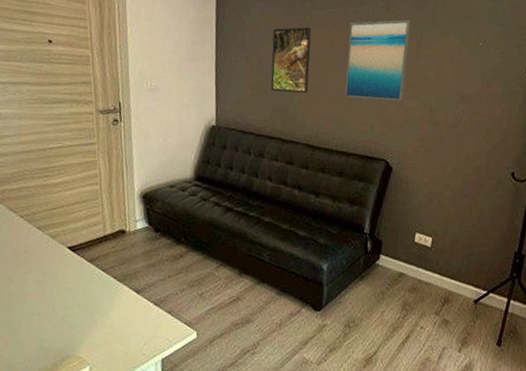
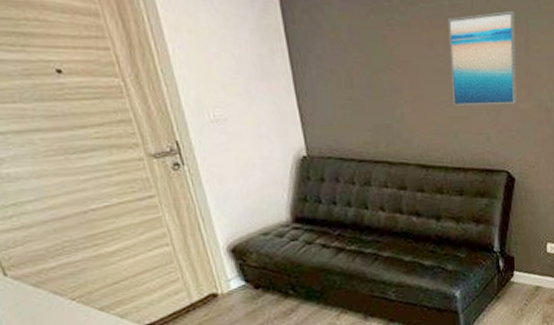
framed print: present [271,27,312,94] -> none [358,27,411,108]

